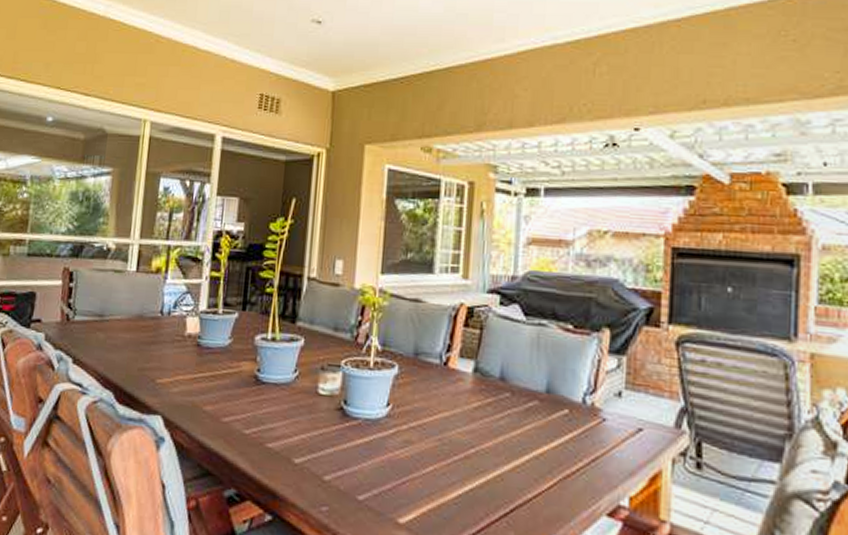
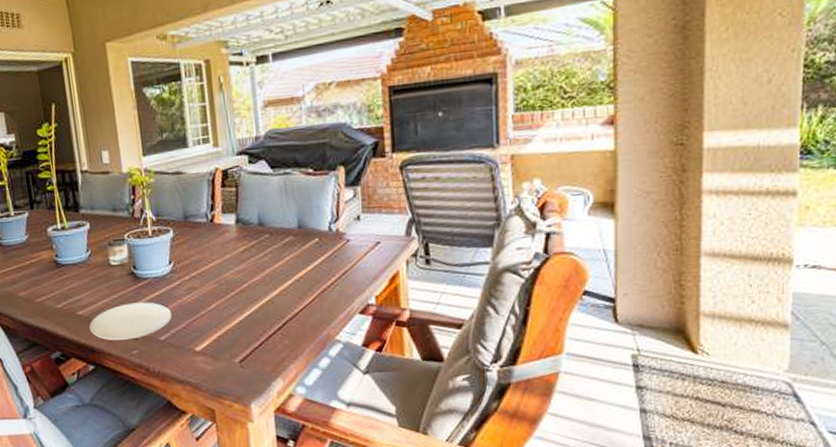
plate: none [277,444,377,493] -> present [89,302,171,341]

